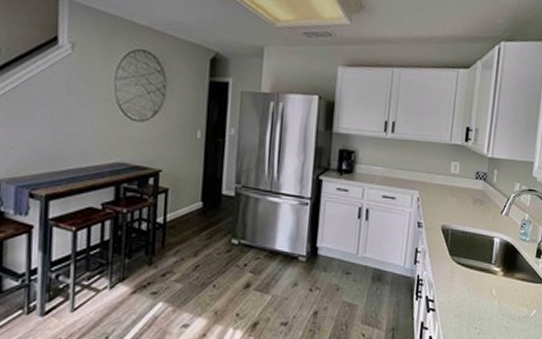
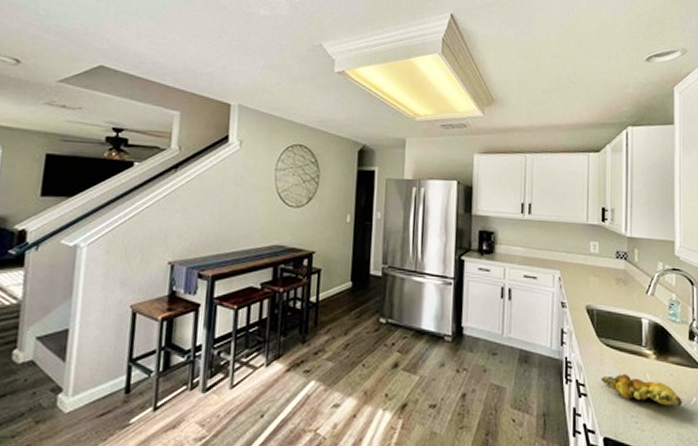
banana bunch: none [449,290,523,318] -> present [600,374,682,406]

